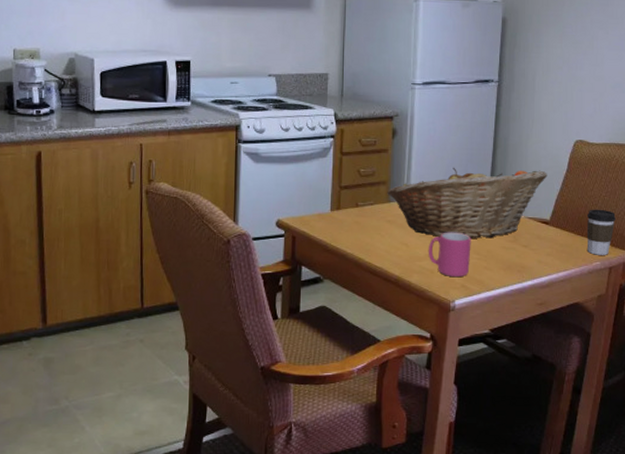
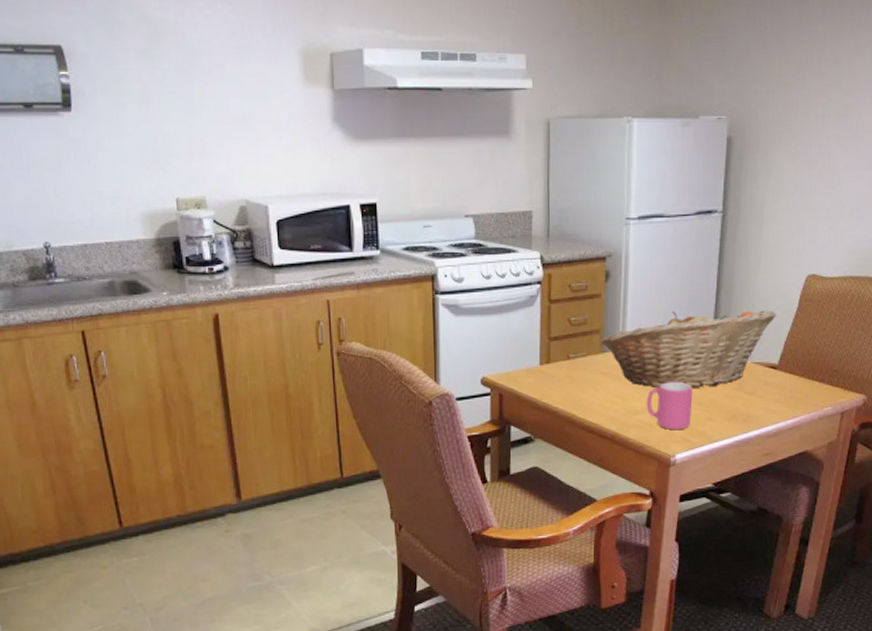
coffee cup: present [586,209,616,255] -> none [817,350,850,400]

